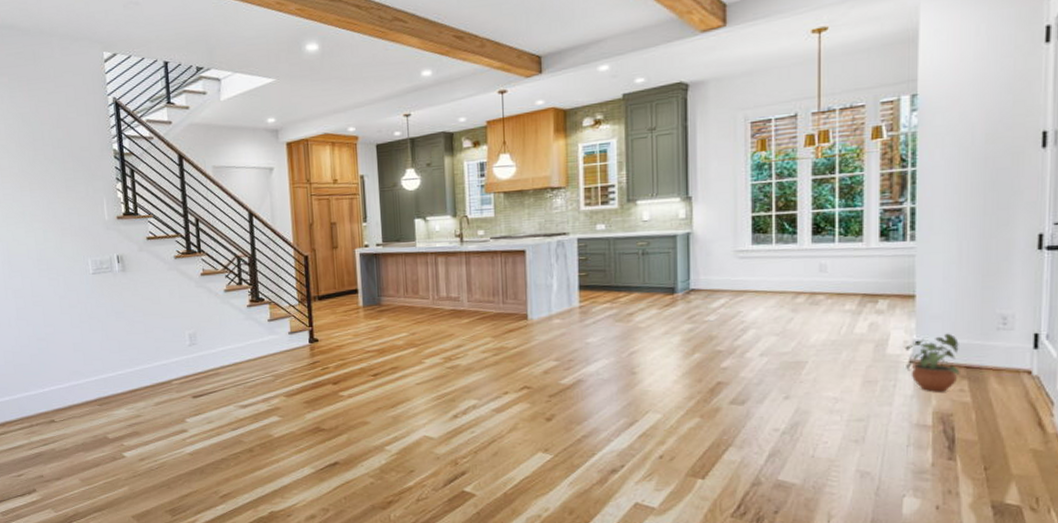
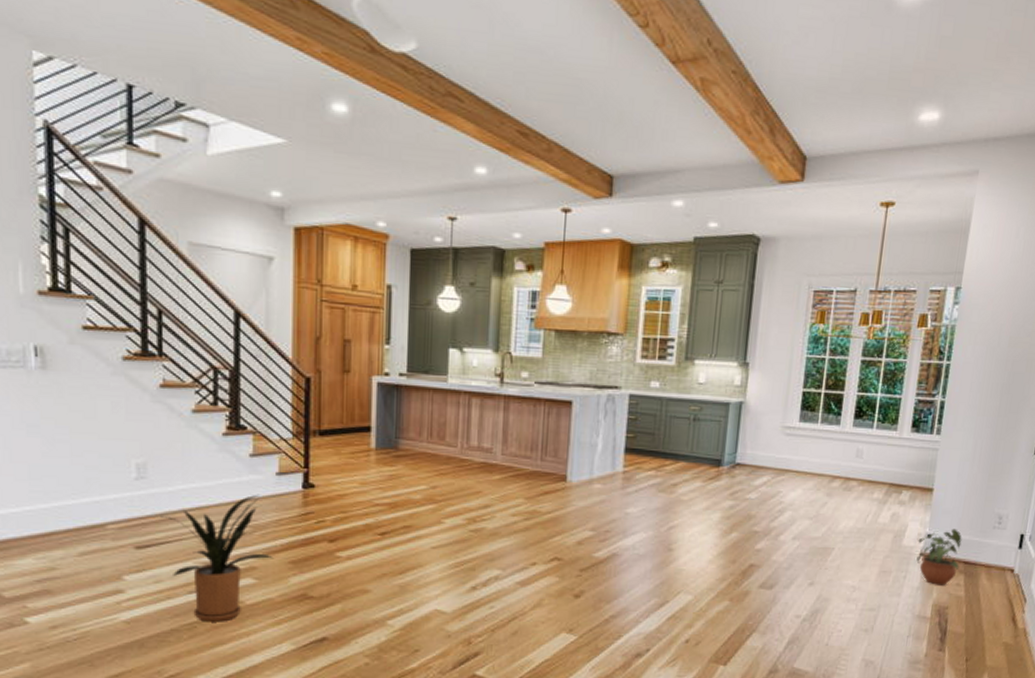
house plant: none [208,350,292,452] -> present [160,494,273,622]

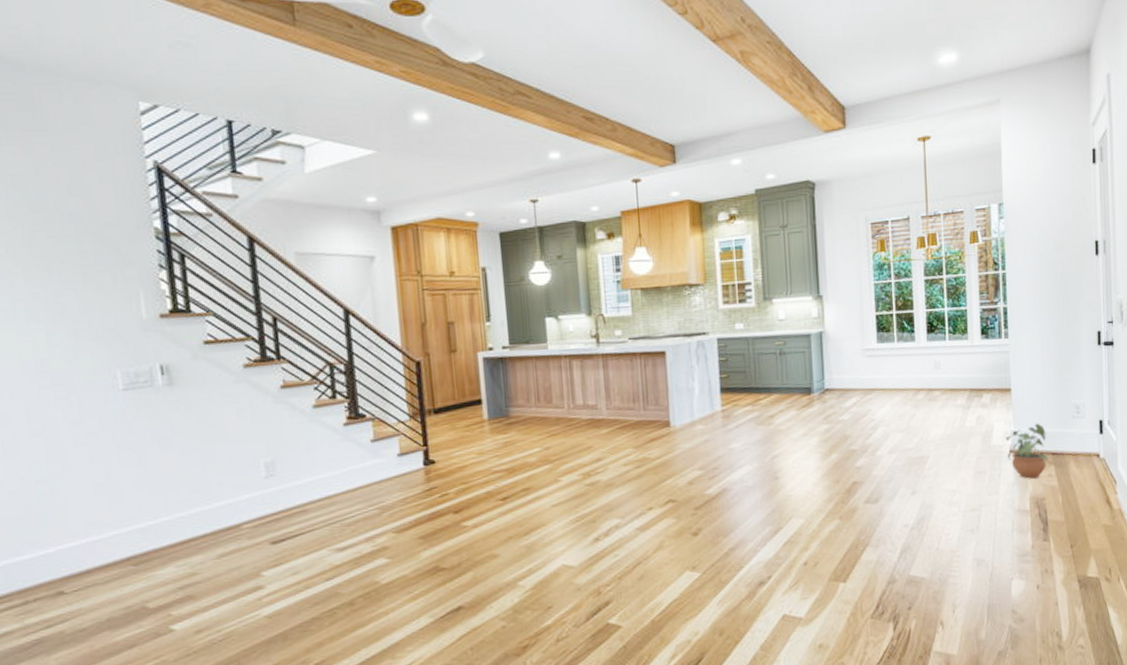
house plant: present [160,494,273,622] -> none [292,476,403,607]

